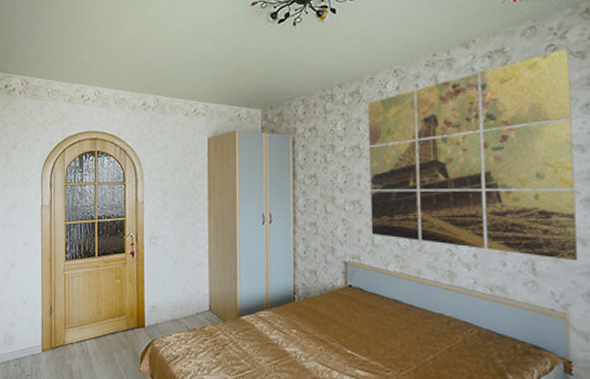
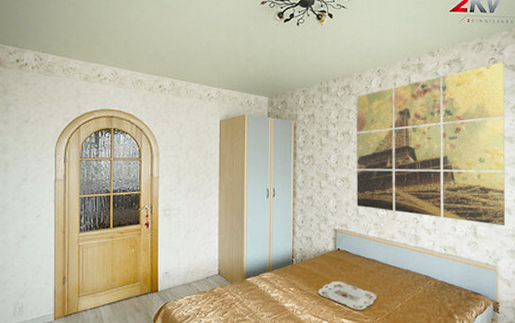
serving tray: none [326,324,400,361] -> present [318,281,376,311]

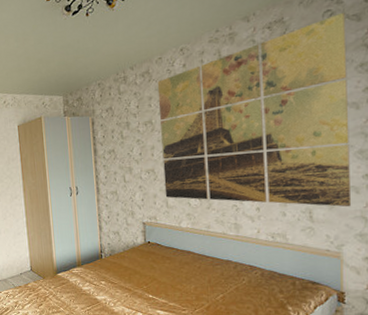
serving tray: present [318,281,376,311] -> none [130,274,194,302]

